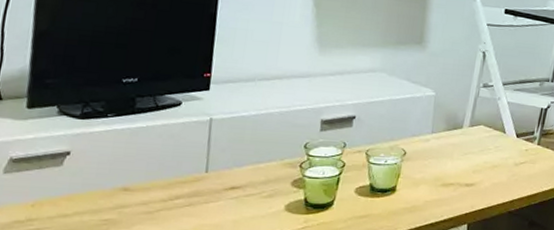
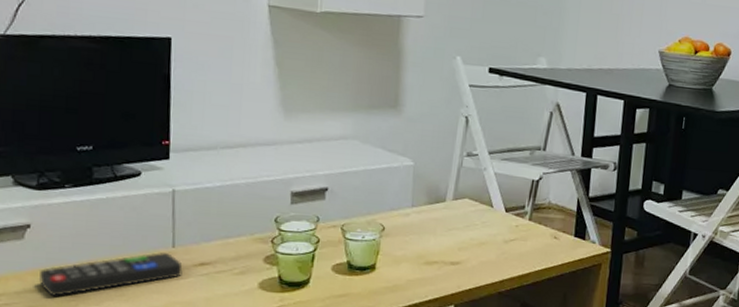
remote control: none [73,178,214,221] -> present [39,253,183,296]

